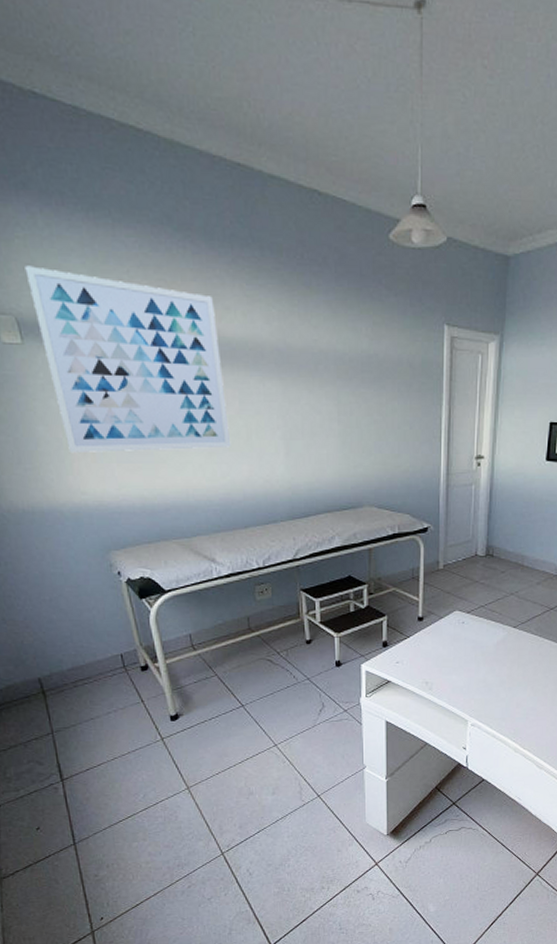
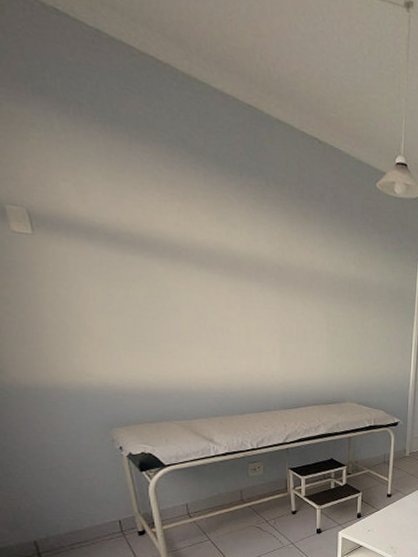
wall art: present [24,265,231,454] -> none [39,163,233,345]

